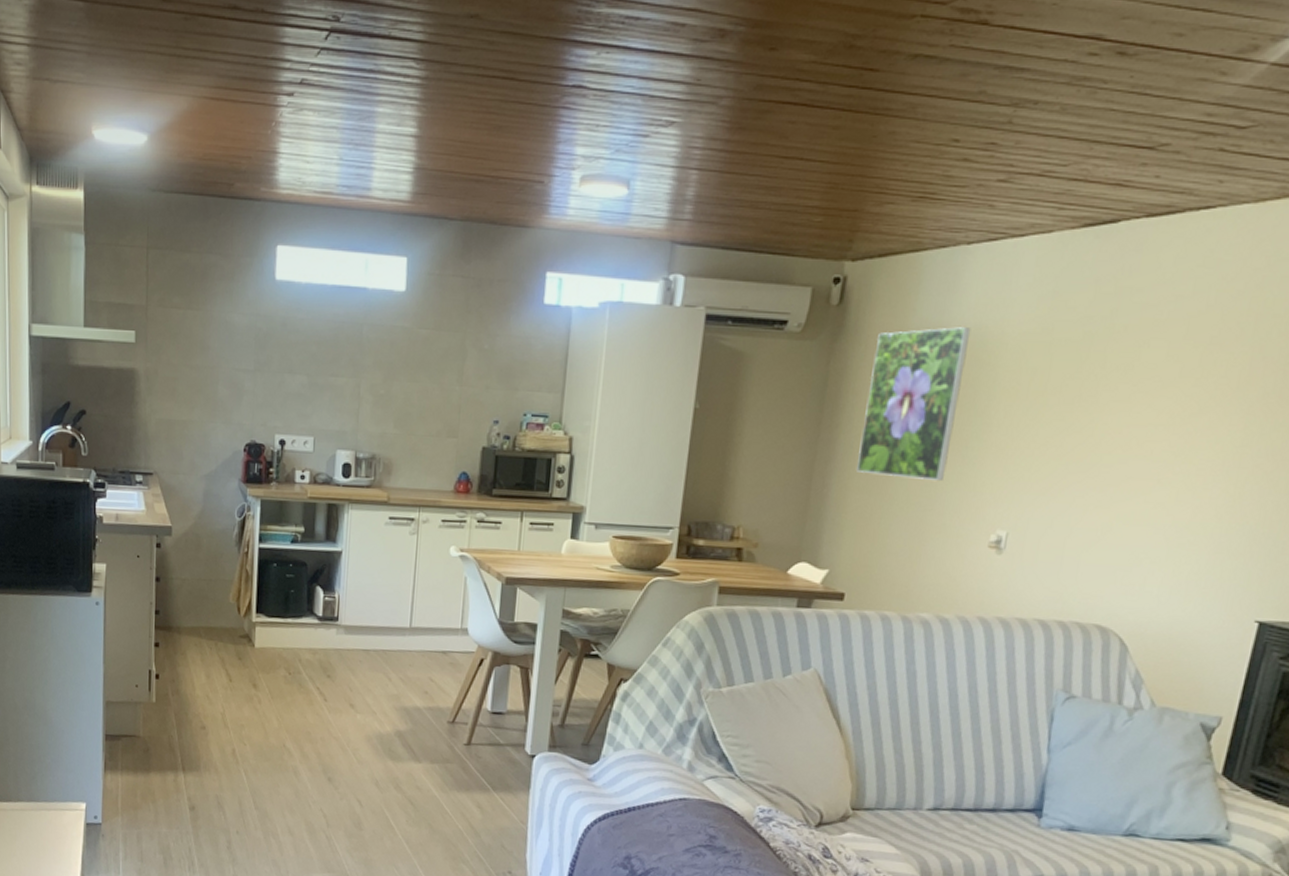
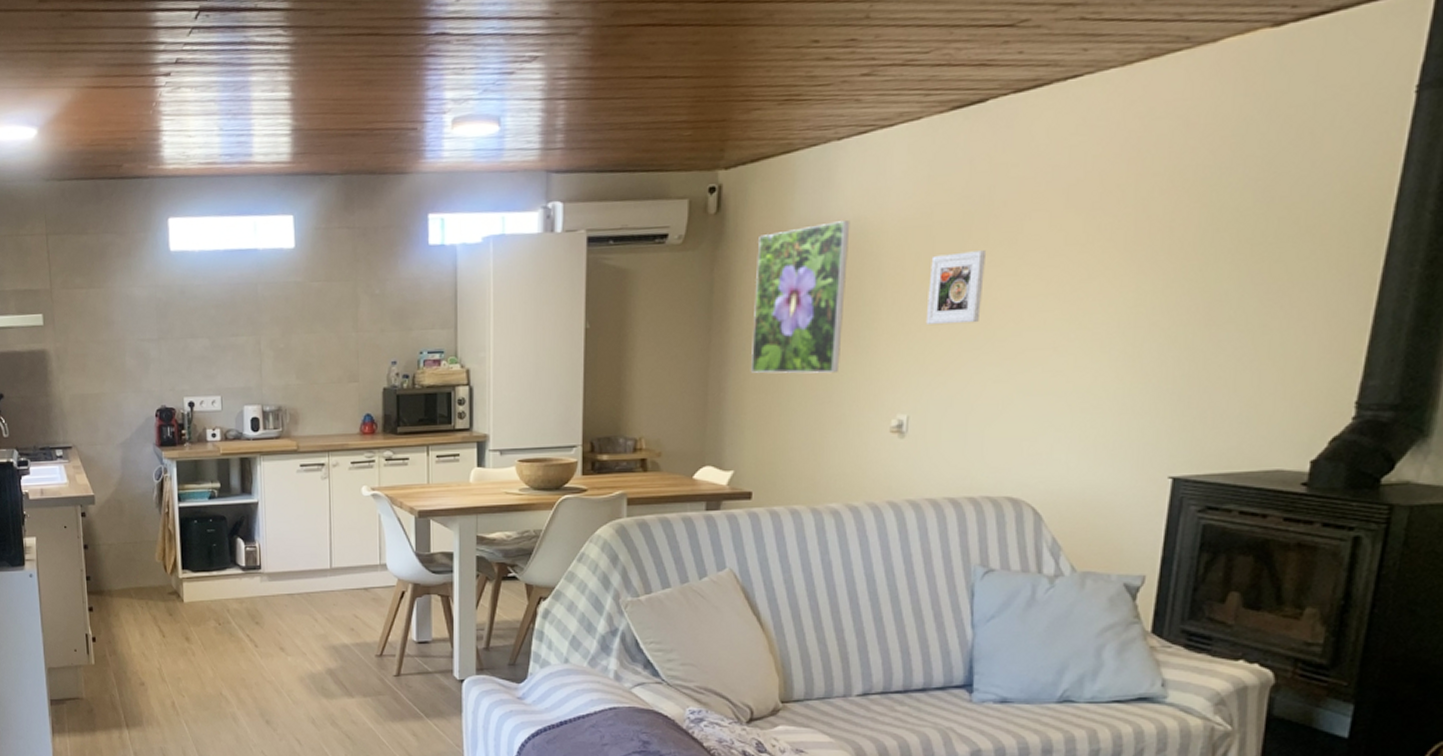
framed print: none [1034,372,1101,446] -> present [925,250,985,326]

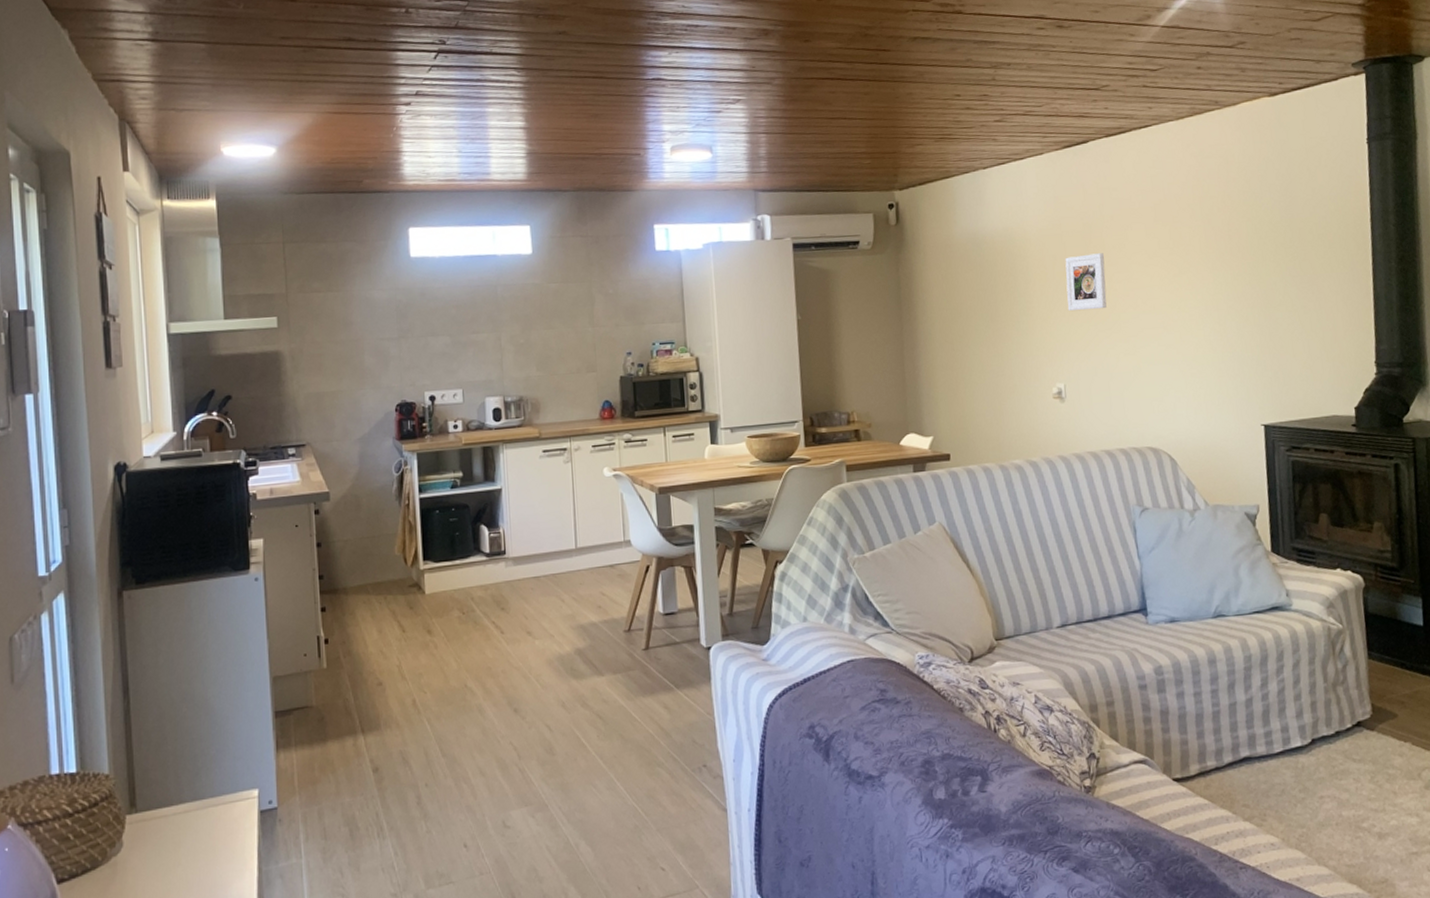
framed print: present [751,220,851,374] -> none [932,230,1007,353]

